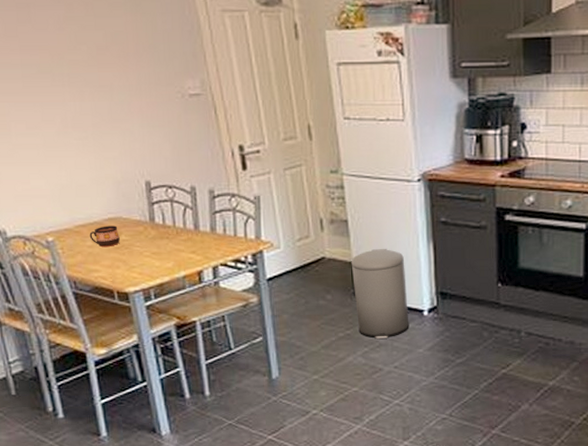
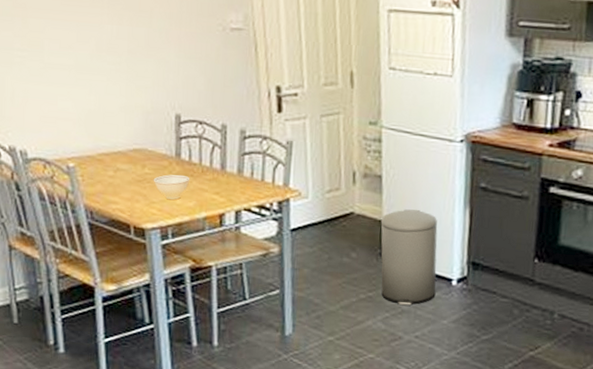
cup: present [89,225,120,247] -> none [112,156,143,179]
bowl: none [131,238,166,263] -> present [153,174,190,201]

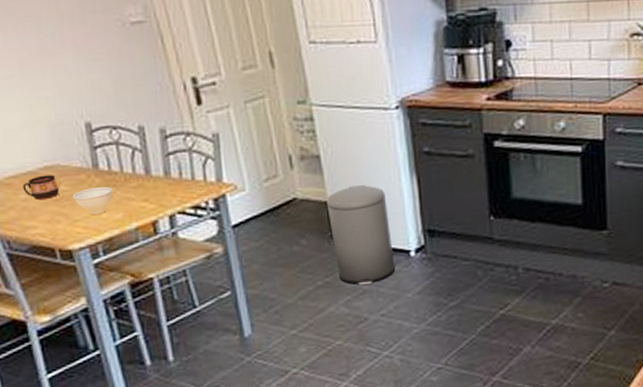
cup: none [112,156,143,179] -> present [22,175,59,200]

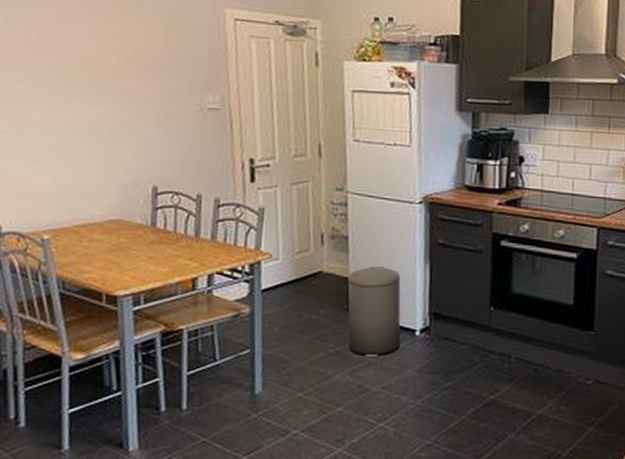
cup: present [22,175,59,200] -> none [87,227,118,248]
bowl: present [72,186,114,216] -> none [127,242,165,267]

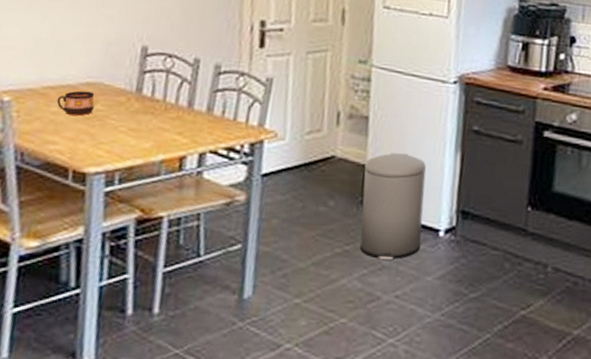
cup: none [87,227,118,248] -> present [56,90,95,116]

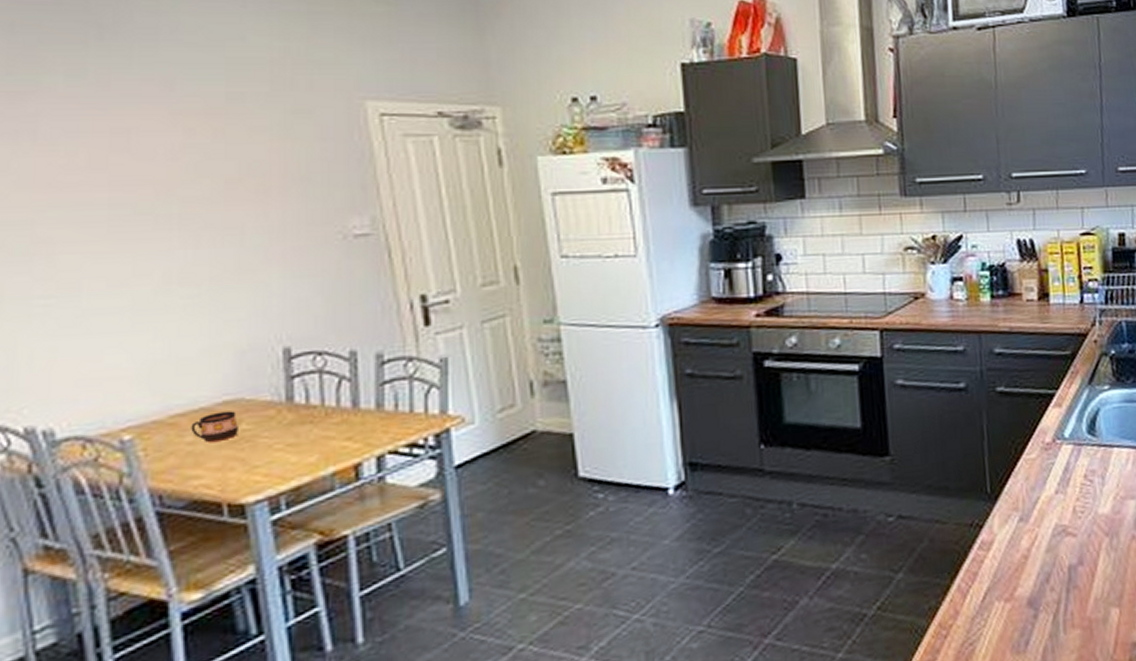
pedal bin: present [359,153,426,260] -> none [571,413,651,533]

